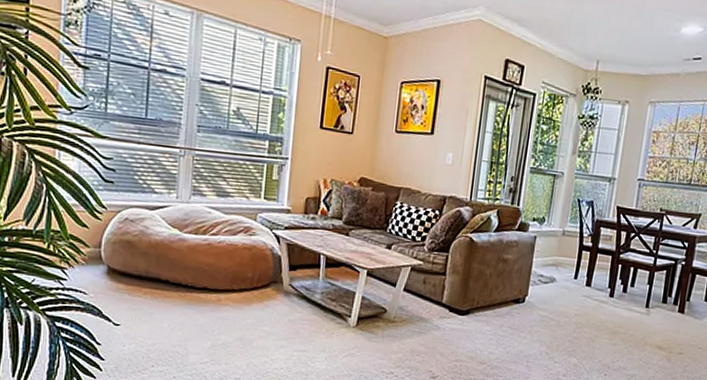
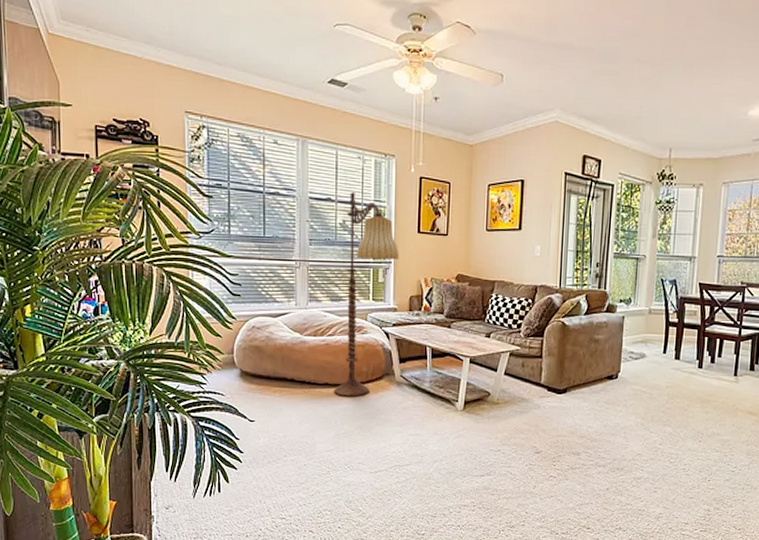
floor lamp: none [213,76,298,305] -> present [334,191,399,397]

